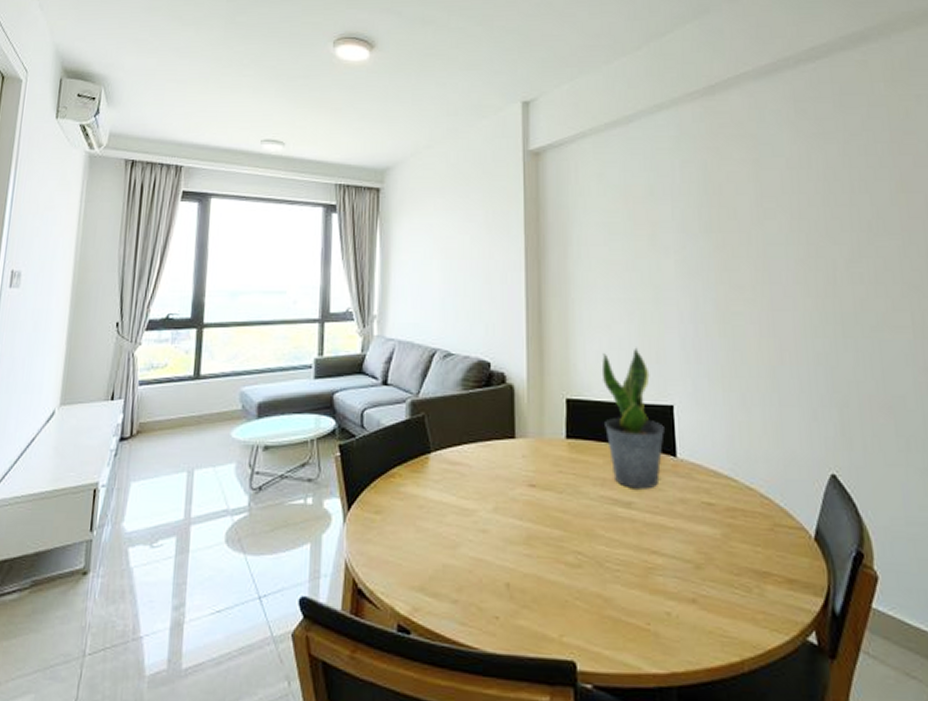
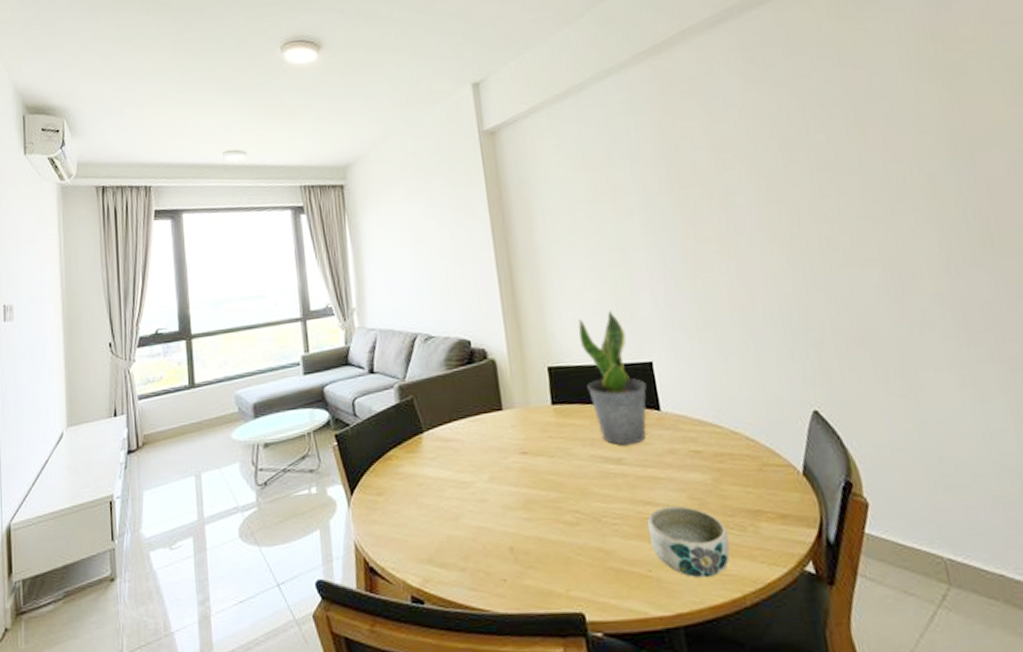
bowl: none [652,558,733,638] -> present [648,506,730,578]

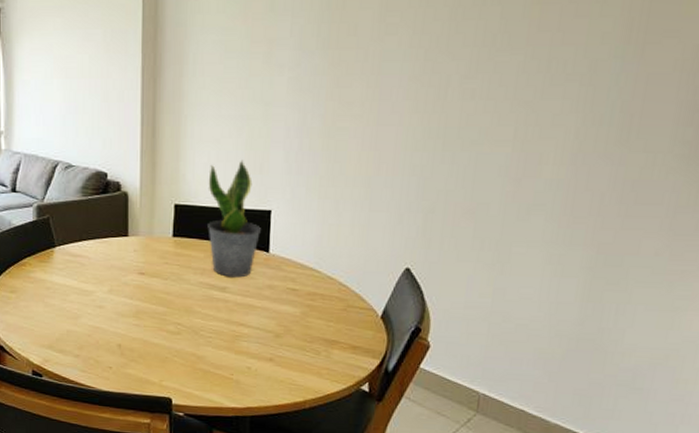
bowl: present [648,506,730,578] -> none [237,329,303,385]

